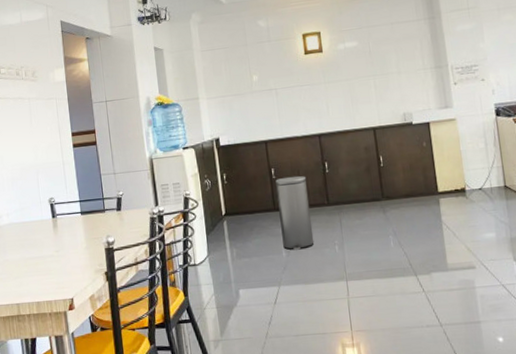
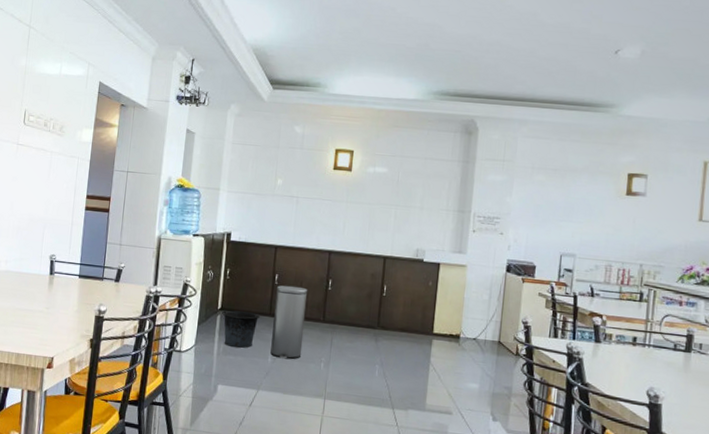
bucket: none [226,211,266,249] -> present [221,309,261,348]

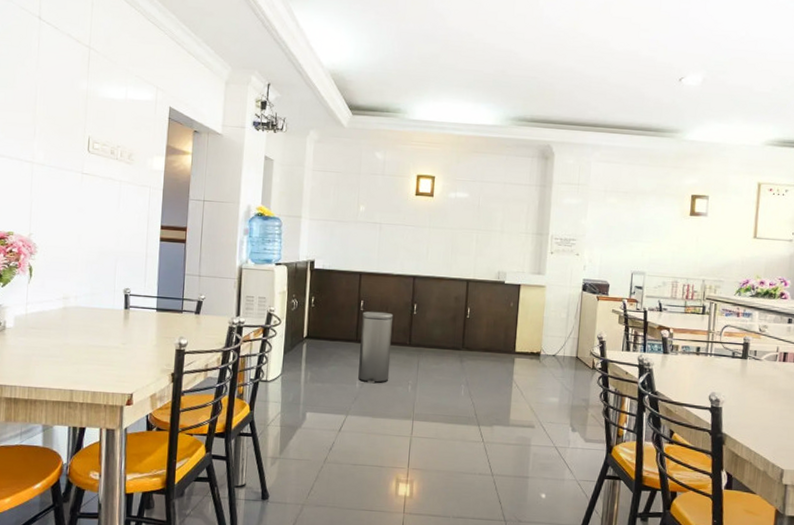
bucket: present [221,309,261,348] -> none [307,337,348,375]

